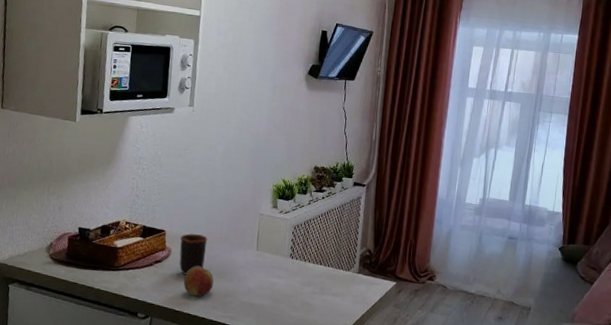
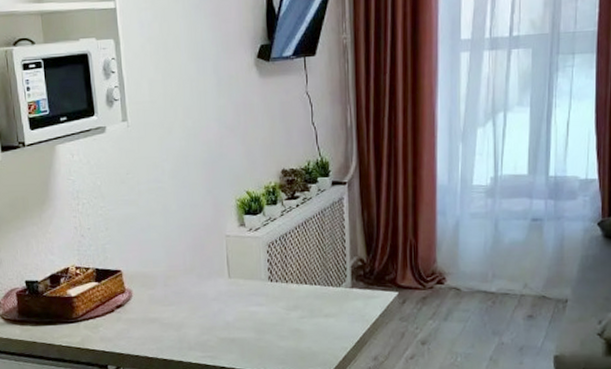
mug: present [179,233,208,275] -> none [139,269,171,317]
apple: present [183,266,214,296] -> none [151,305,186,338]

